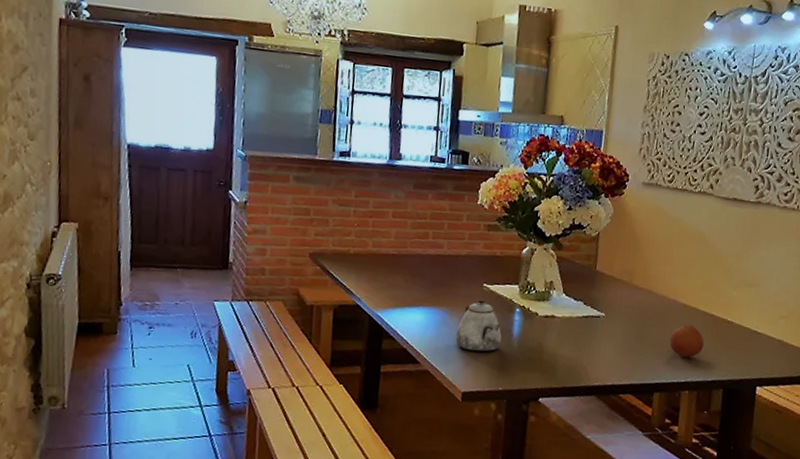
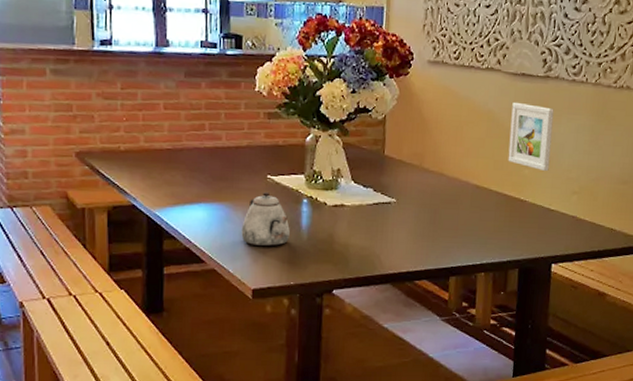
fruit: present [669,324,704,358] -> none [462,206,498,240]
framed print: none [716,225,764,295] -> present [508,102,554,172]

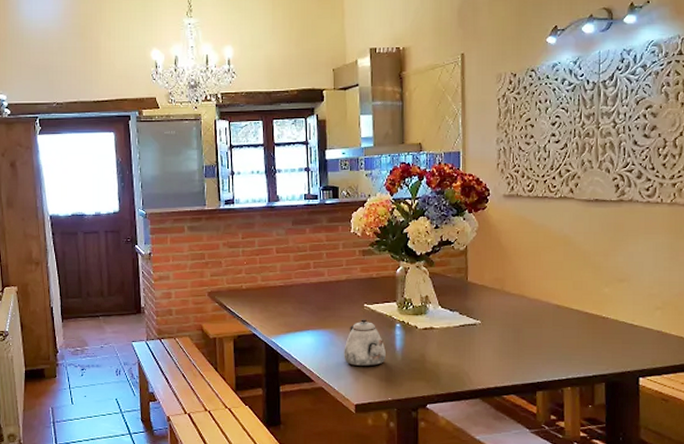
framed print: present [508,102,554,172] -> none [587,226,630,290]

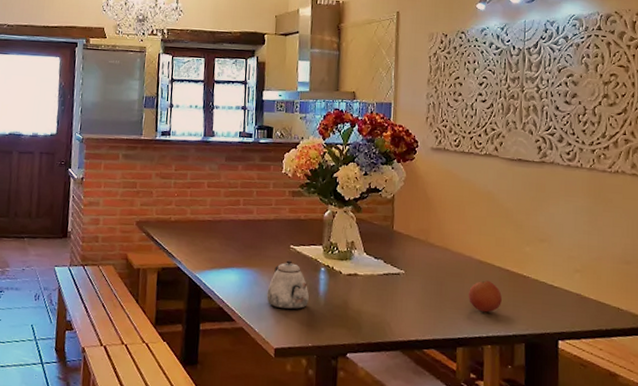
fruit: none [546,324,581,356] -> present [468,280,502,313]

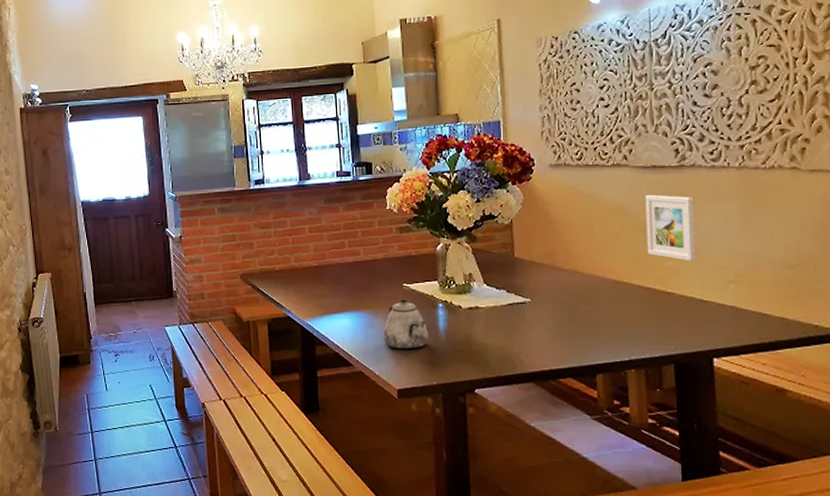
fruit: present [468,280,502,313] -> none [604,301,644,335]
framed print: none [509,184,551,250] -> present [645,194,696,262]

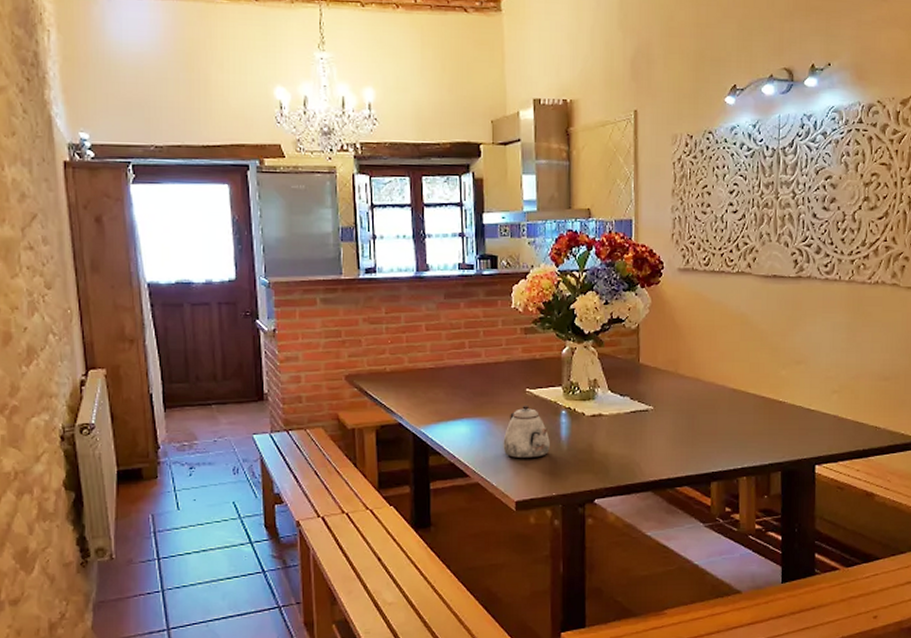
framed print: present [645,194,696,262] -> none [764,304,808,372]

